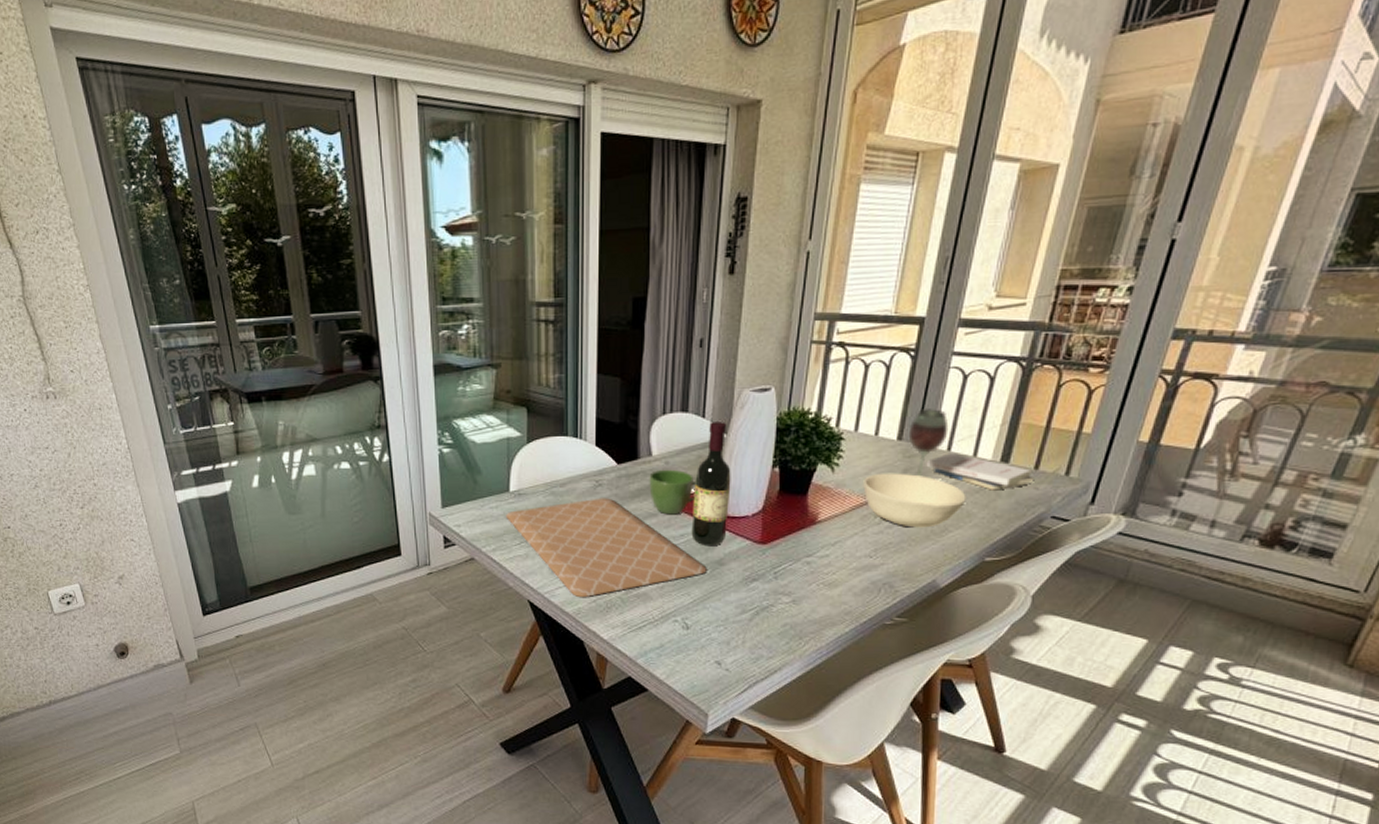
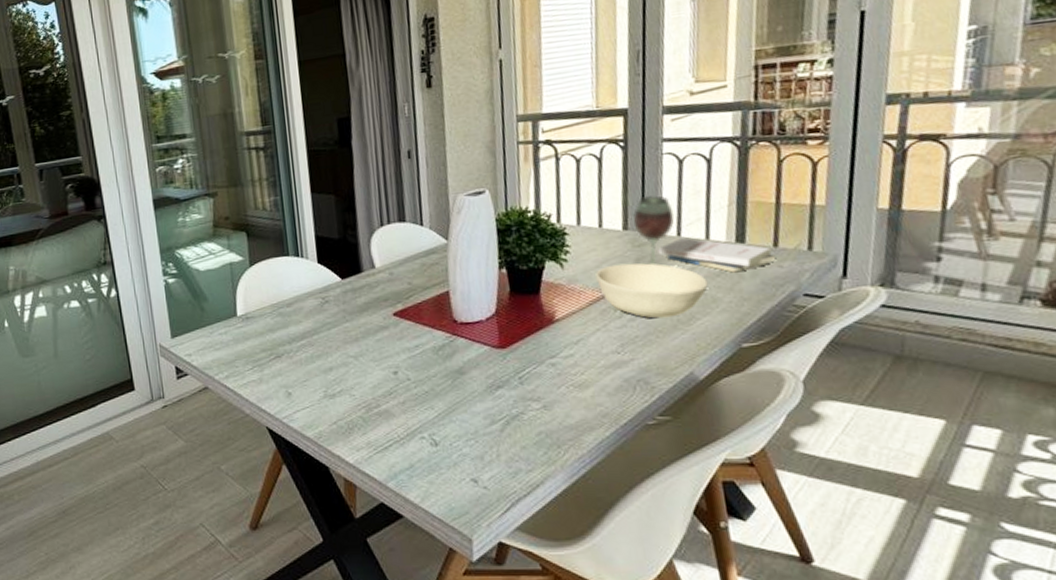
placemat: present [506,498,707,598] -> none [236,314,448,421]
cup: present [649,469,696,515] -> none [375,279,425,327]
wine bottle: present [691,422,731,547] -> none [422,228,462,356]

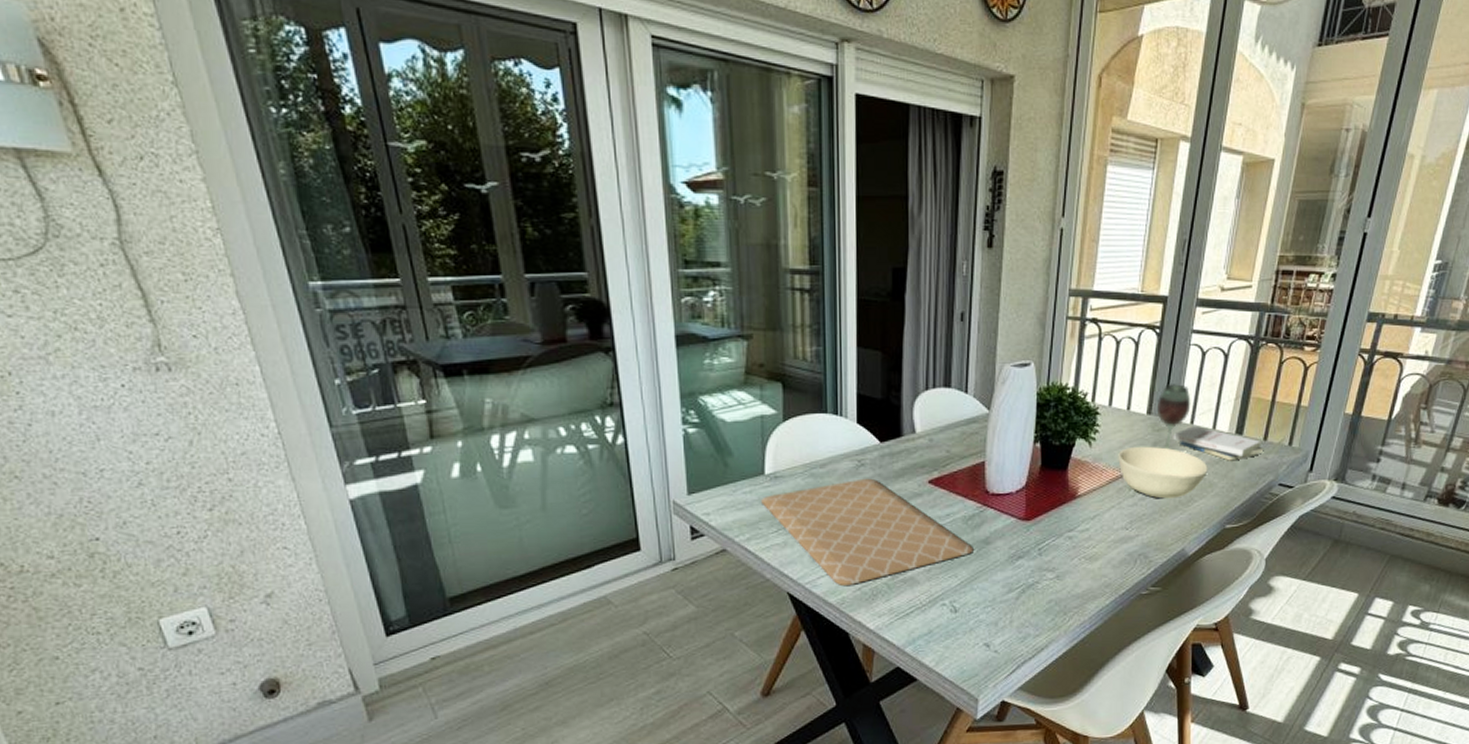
placemat: none [236,314,448,421] -> present [761,478,973,587]

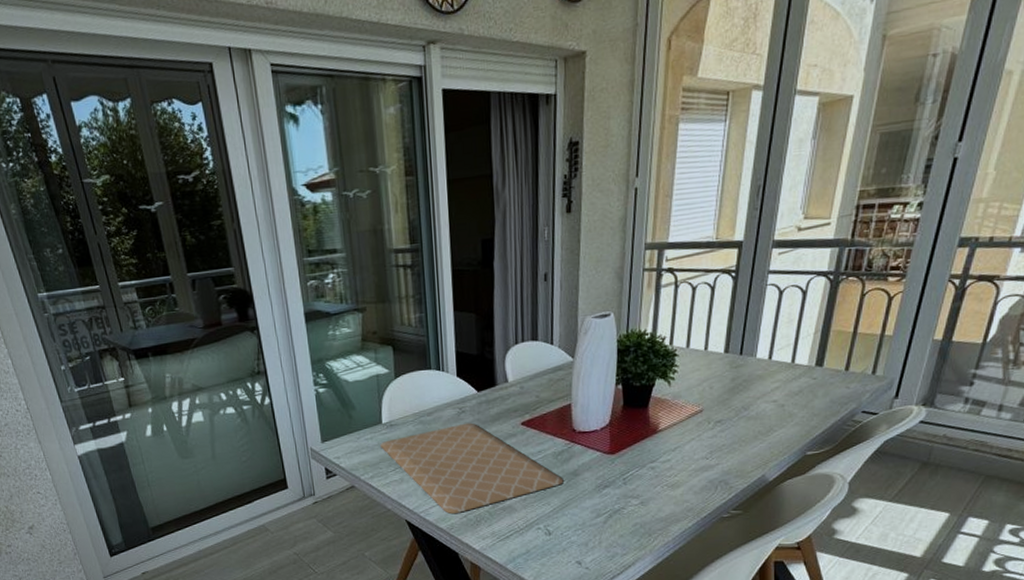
bowl: present [1118,446,1208,499] -> none [697,382,787,430]
wineglass: present [1156,383,1191,450] -> none [734,322,769,385]
books: present [1173,426,1264,461] -> none [751,361,846,392]

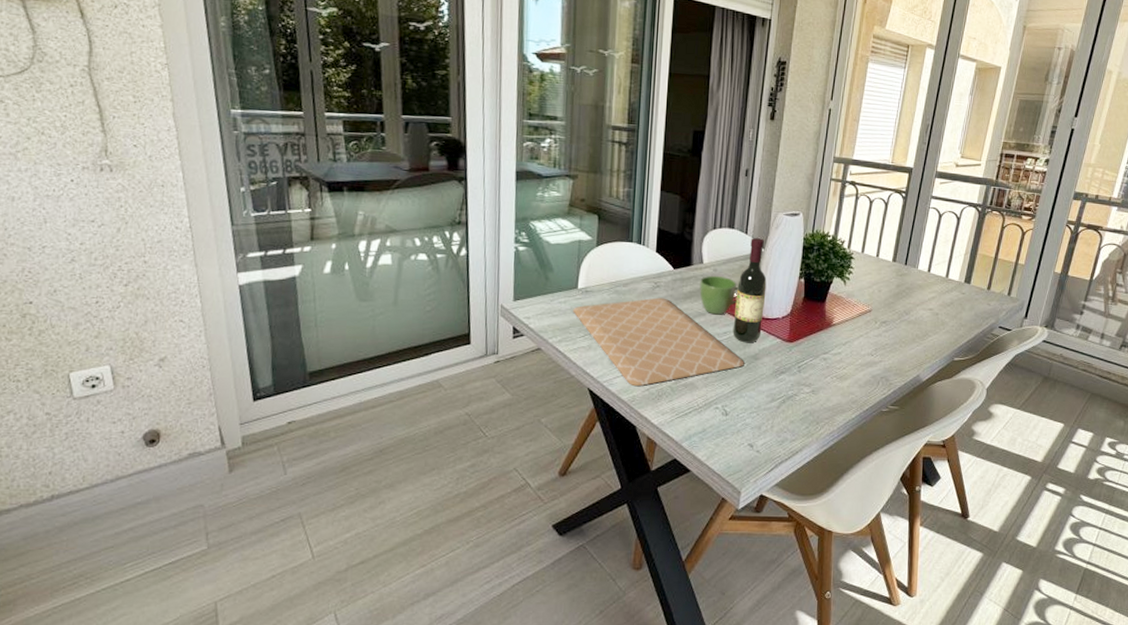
cup: none [507,393,549,434] -> present [699,275,739,315]
wine bottle: none [547,347,580,460] -> present [732,238,767,343]

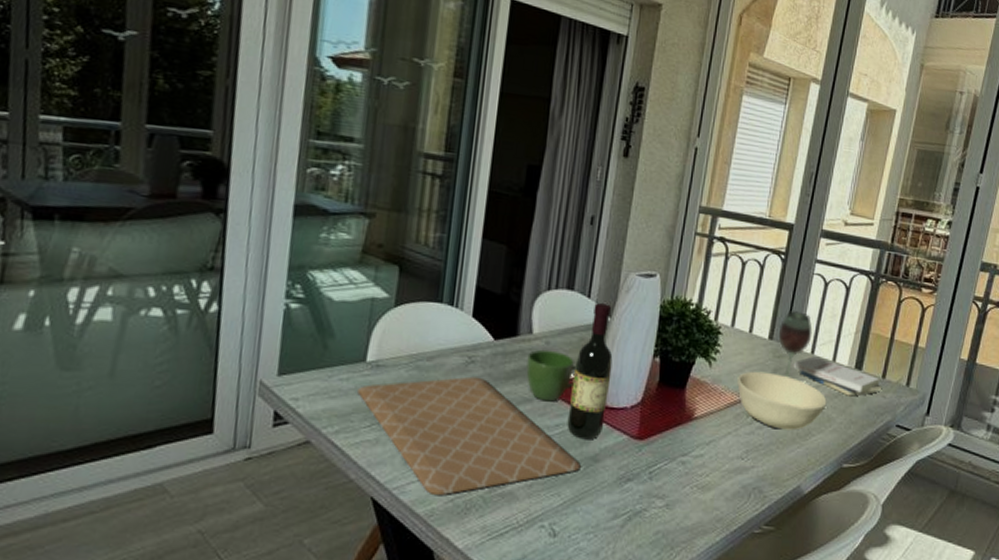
bowl: none [867,287,941,333] -> present [737,371,827,431]
wineglass: none [900,237,929,292] -> present [778,309,813,378]
books: none [913,274,988,305] -> present [793,356,882,397]

